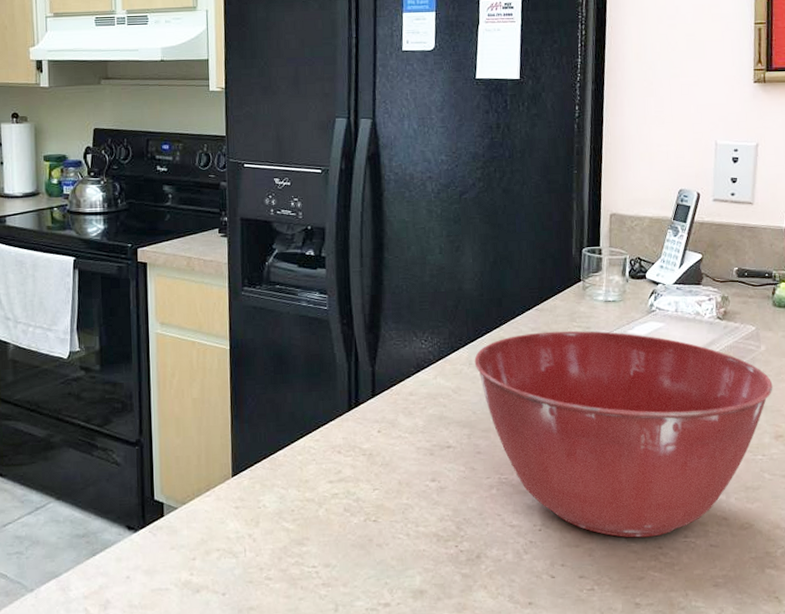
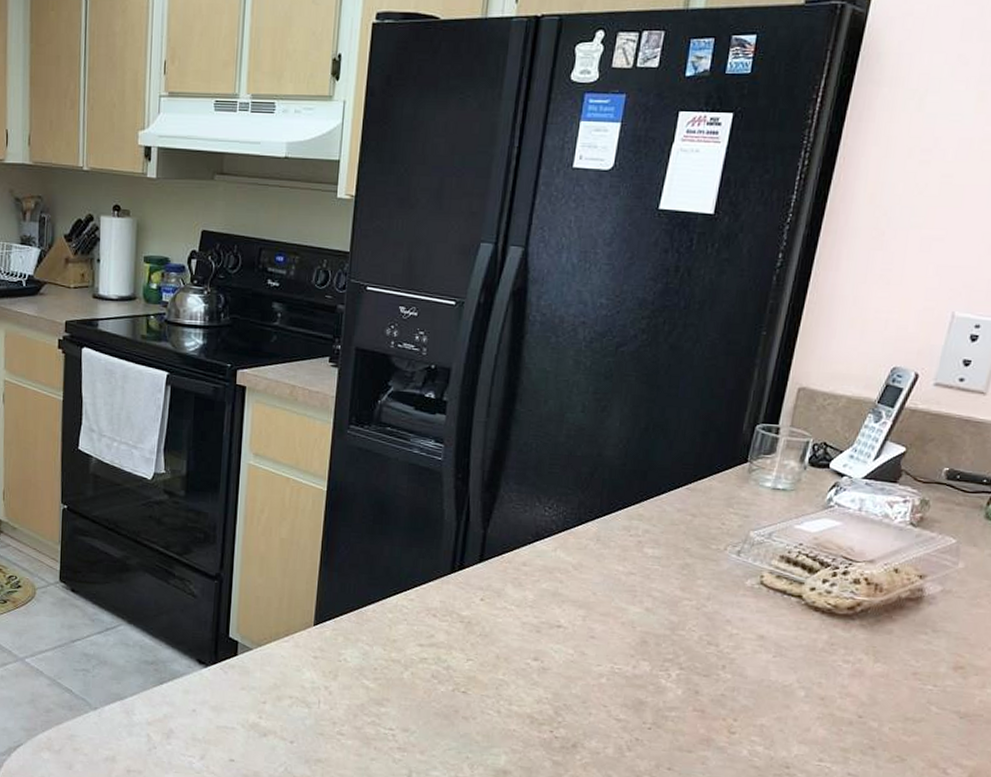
mixing bowl: present [474,330,773,538] -> none [603,514,964,755]

